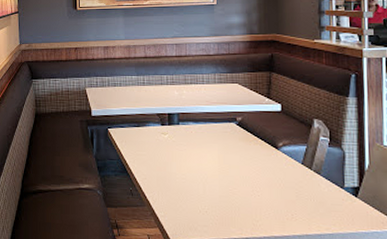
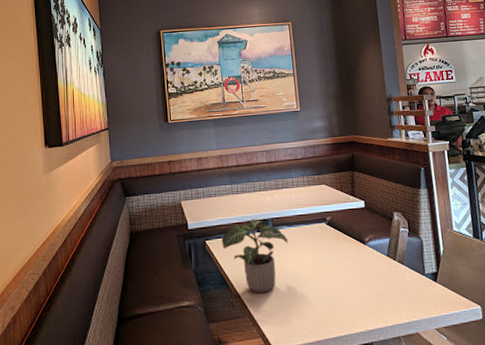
potted plant: none [125,112,194,186] -> present [222,219,289,293]

